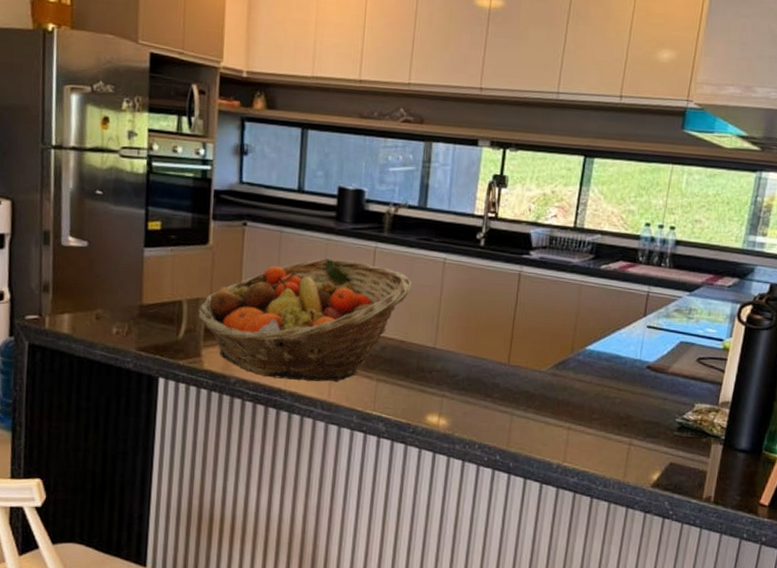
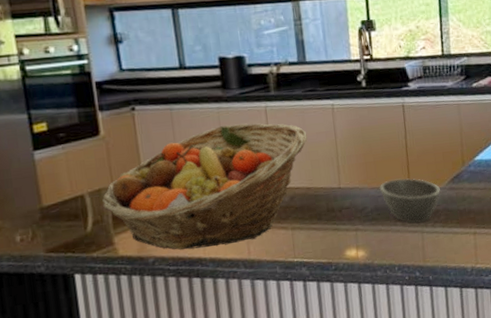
bowl: none [477,351,541,403] -> present [380,178,441,224]

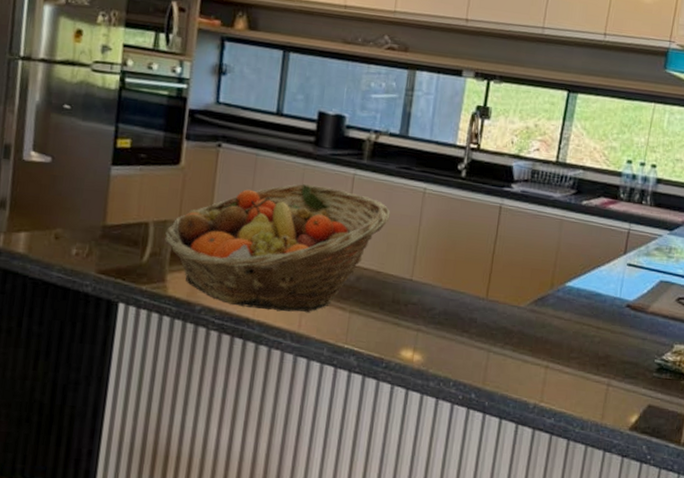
bowl: present [380,178,441,224] -> none [454,284,520,340]

